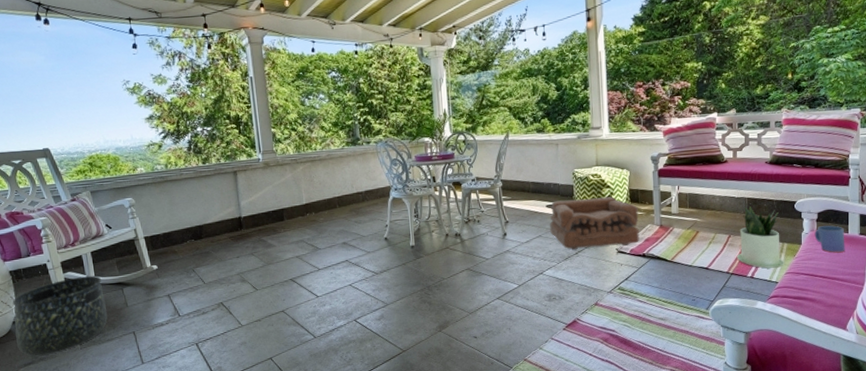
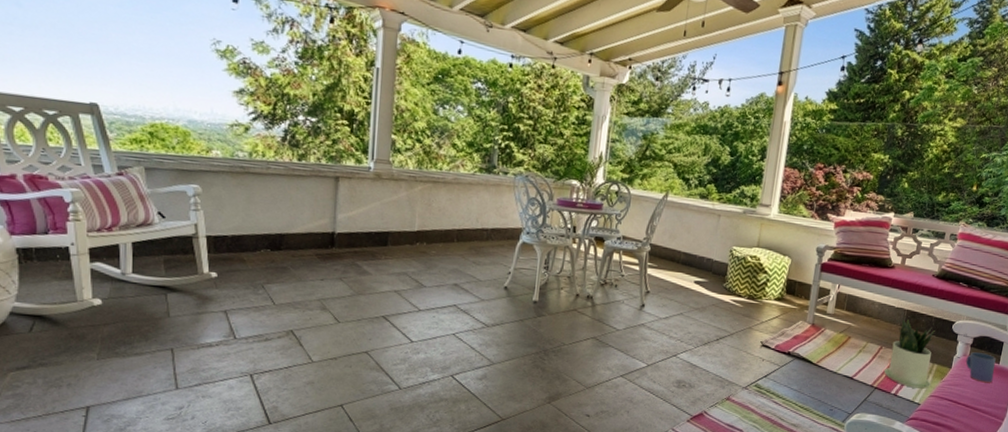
basket: present [12,276,108,357] -> none [11,270,141,361]
dog bed: present [550,196,640,250] -> none [693,277,793,340]

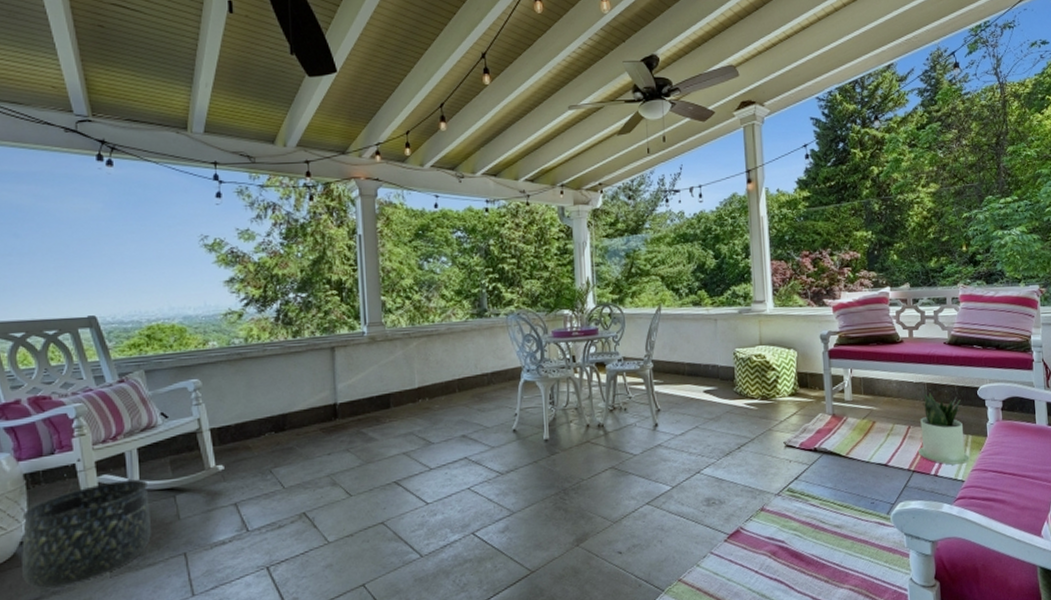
basket: none [11,270,141,361] -> present [22,479,151,589]
mug: present [965,351,996,383] -> none [1000,414,1034,447]

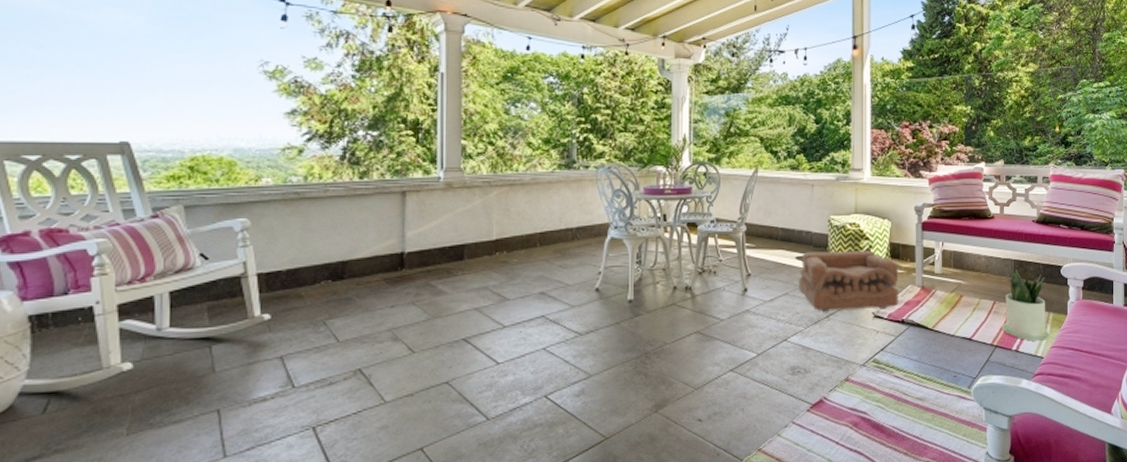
basket: present [22,479,151,589] -> none [19,326,180,447]
dog bed: none [708,381,810,443] -> present [799,250,900,312]

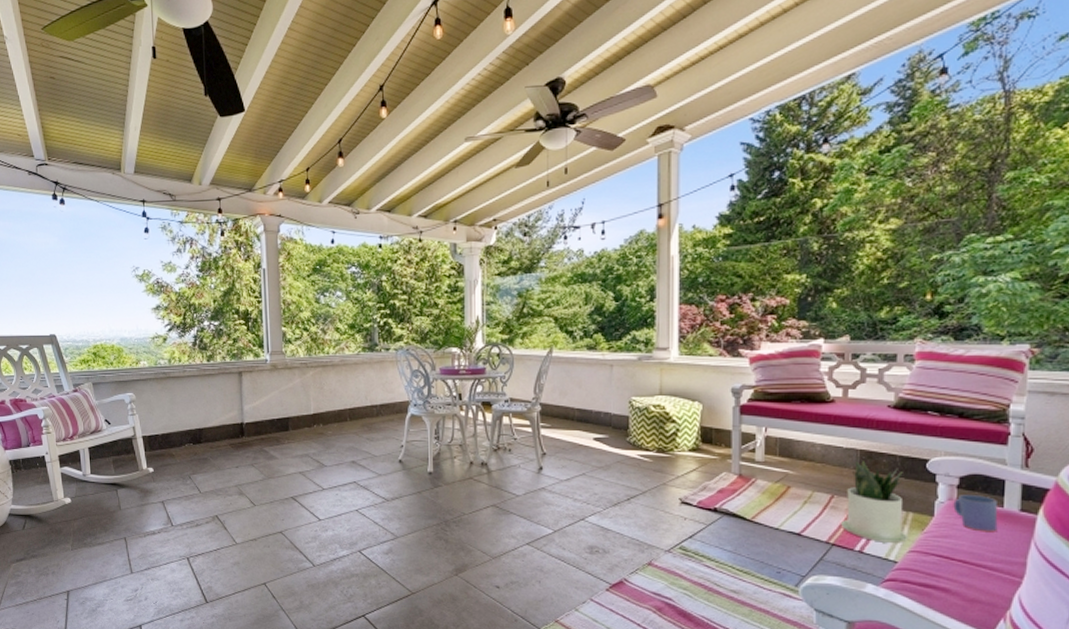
dog bed: present [799,250,900,312] -> none [597,433,712,496]
mug: none [1080,293,1110,326] -> present [953,493,998,532]

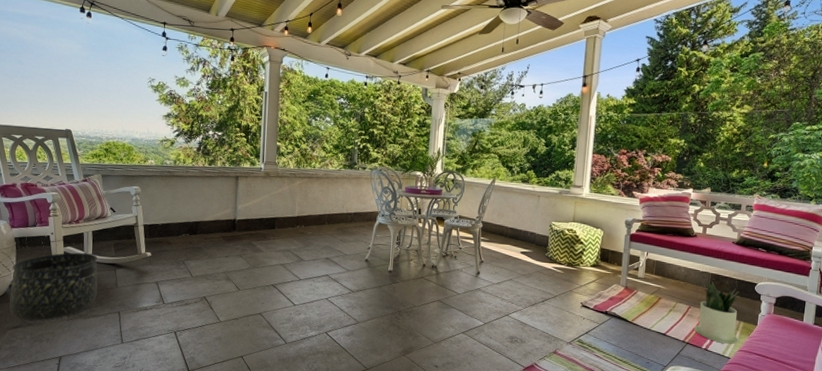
basket: none [9,473,100,553] -> present [10,252,98,321]
mug: present [953,493,998,532] -> none [770,310,800,339]

